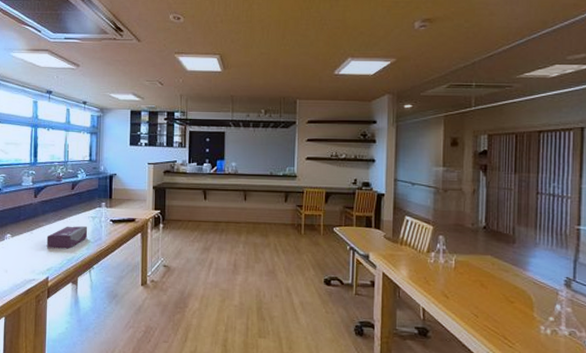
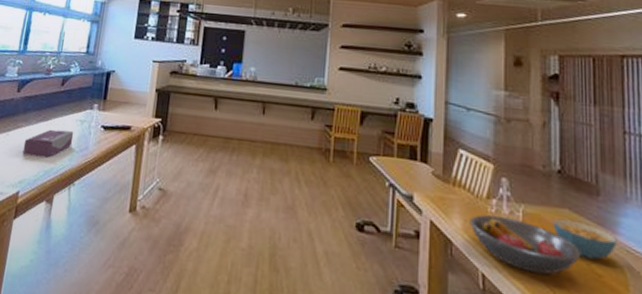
fruit bowl: none [413,264,499,305] -> present [469,214,582,275]
cereal bowl: none [478,263,527,291] -> present [553,218,617,260]

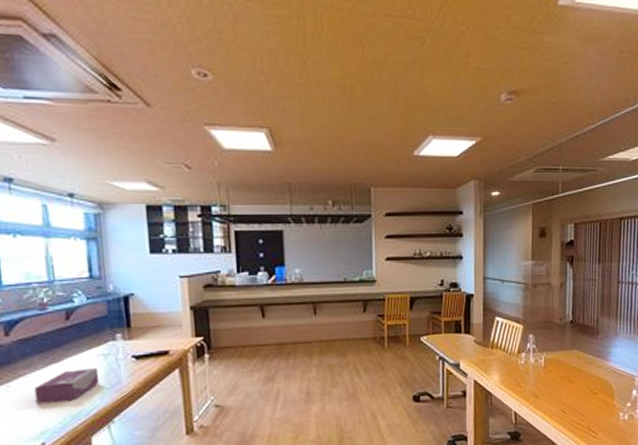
fruit bowl: present [469,214,582,275] -> none [505,365,585,403]
cereal bowl: present [553,218,617,260] -> none [566,357,608,384]

